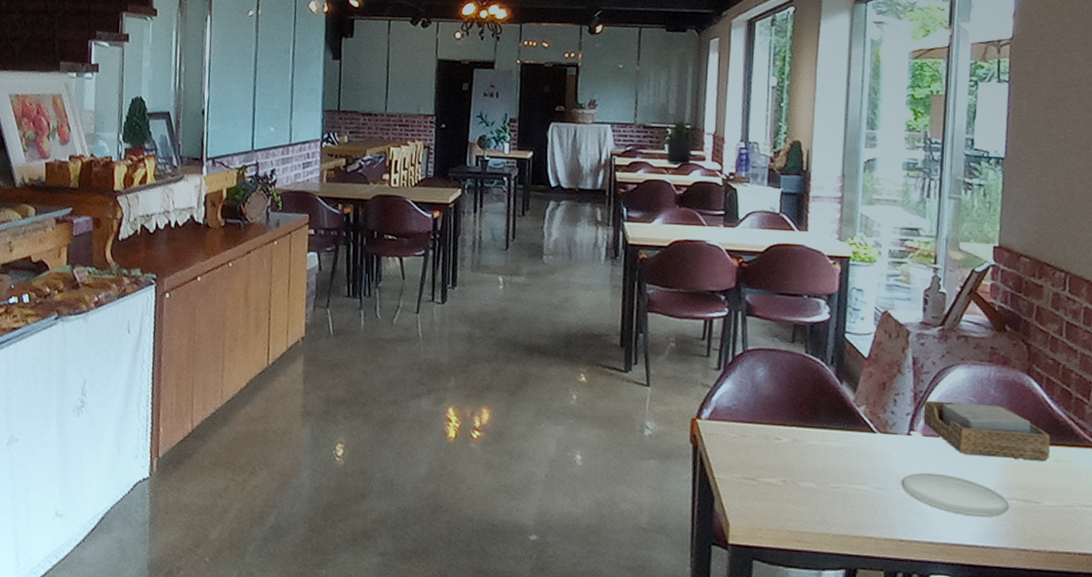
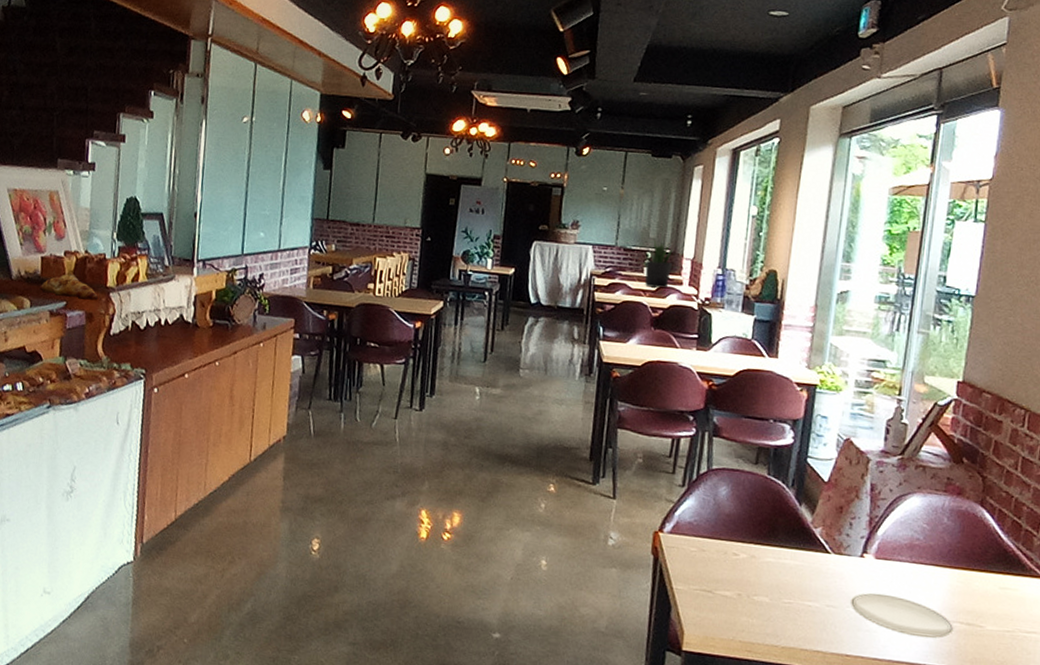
croissant: none [44,177,105,205] -> present [39,272,98,300]
napkin holder: present [923,400,1051,462] -> none [876,525,998,589]

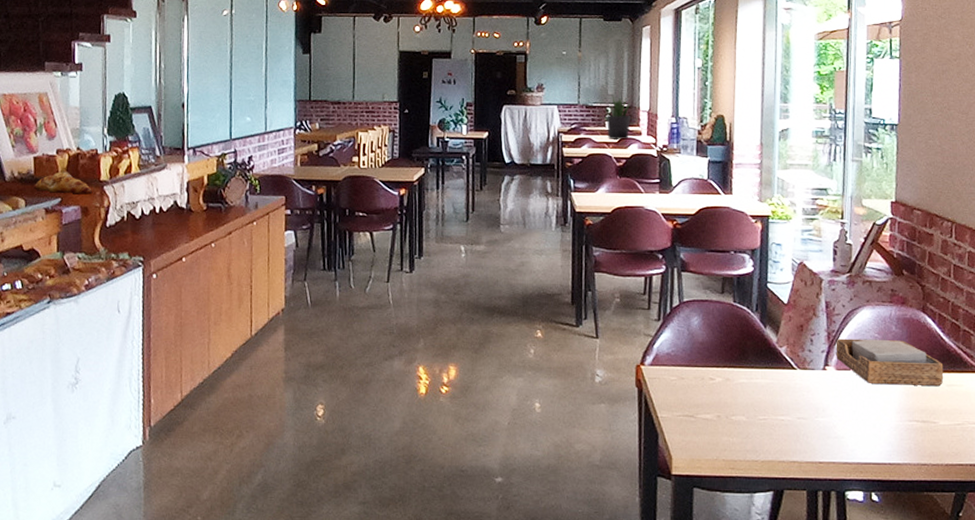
plate: present [850,592,954,639] -> none [818,402,912,439]
napkin holder: none [876,525,998,589] -> present [836,338,944,387]

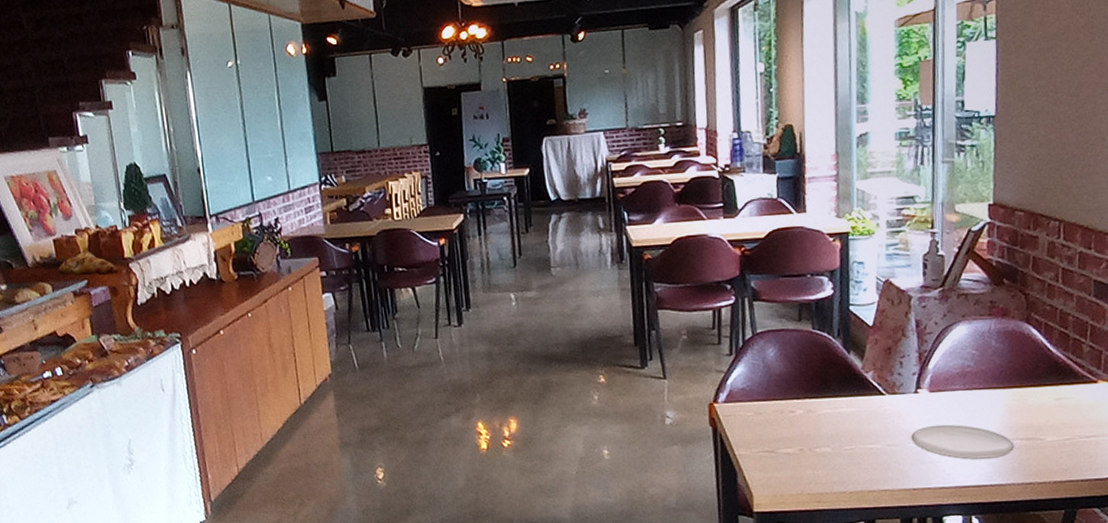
planter: present [607,96,630,140] -> none [660,114,687,164]
plate: none [818,402,912,439] -> present [910,424,1015,460]
napkin holder: present [836,338,944,387] -> none [928,355,1051,404]

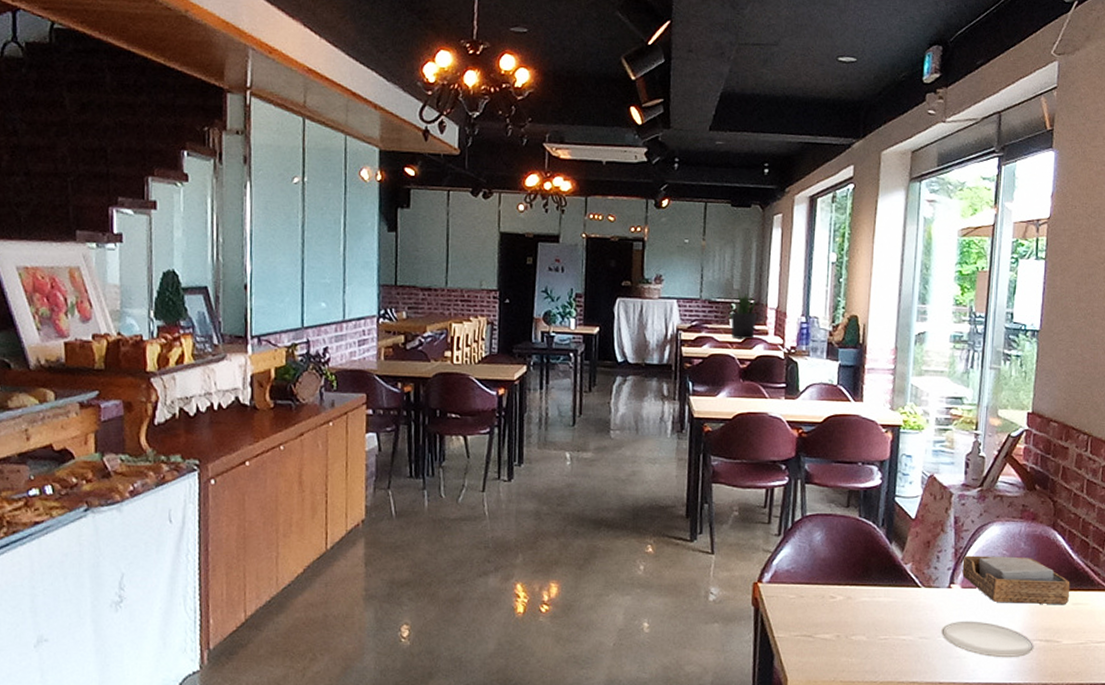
croissant: present [57,249,118,275] -> none [65,357,137,387]
planter: none [660,114,687,164] -> present [731,290,757,339]
napkin holder: none [928,355,1051,404] -> present [962,555,1070,605]

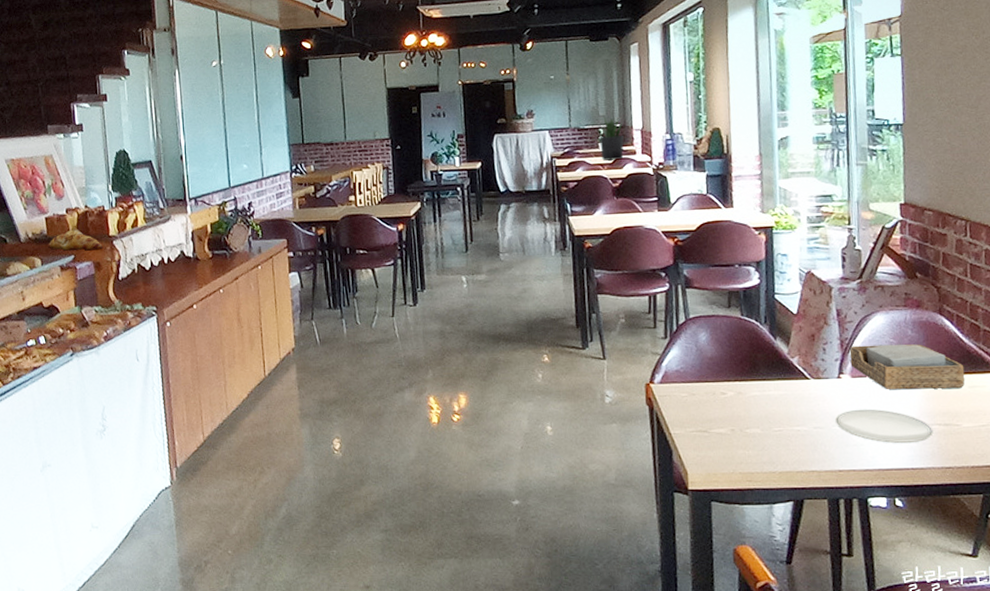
croissant: none [65,357,137,387] -> present [48,227,103,251]

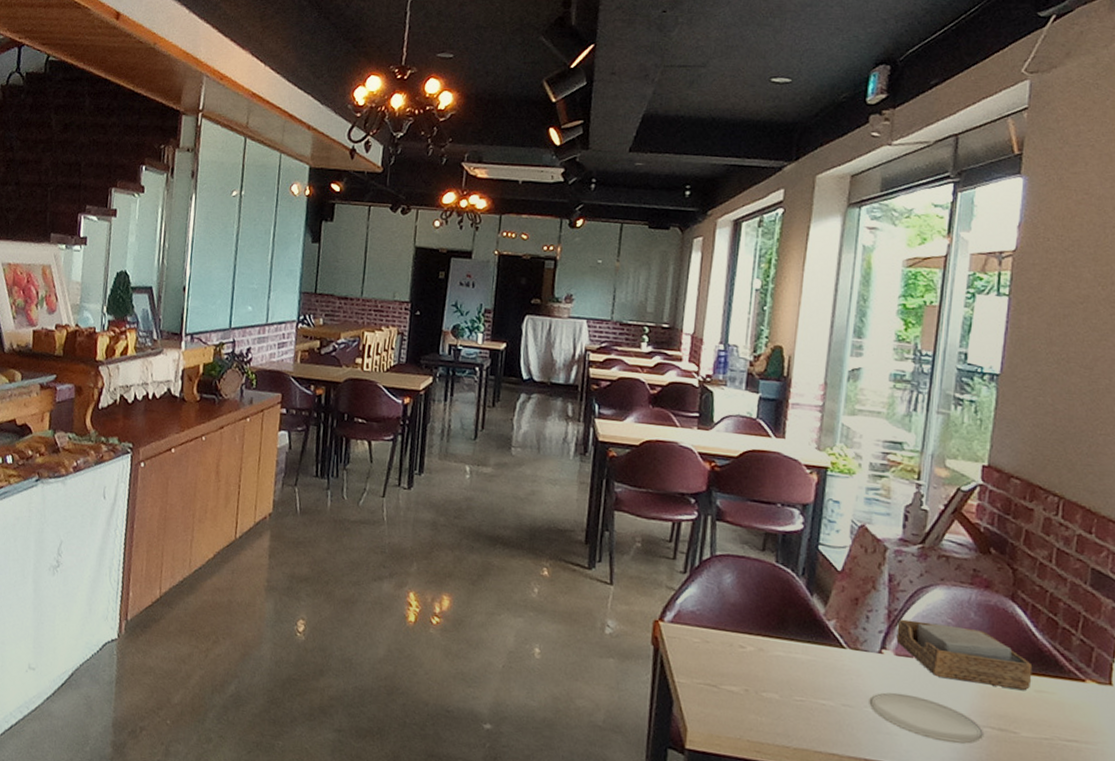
croissant: present [48,227,103,251] -> none [30,345,87,374]
planter: present [599,116,624,161] -> none [642,314,672,365]

